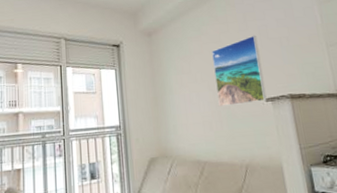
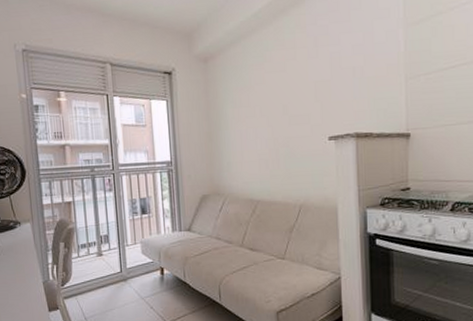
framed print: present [212,35,267,107] -> none [274,63,330,144]

